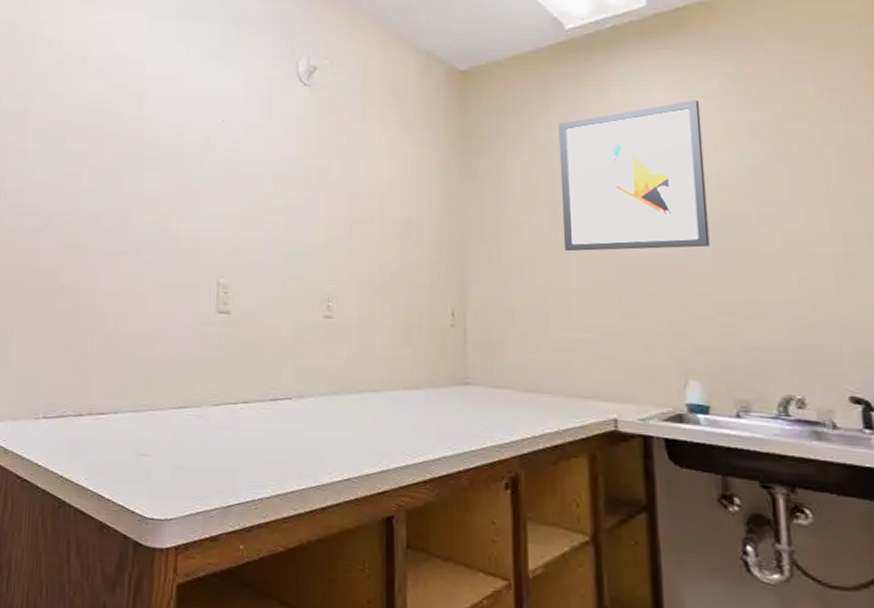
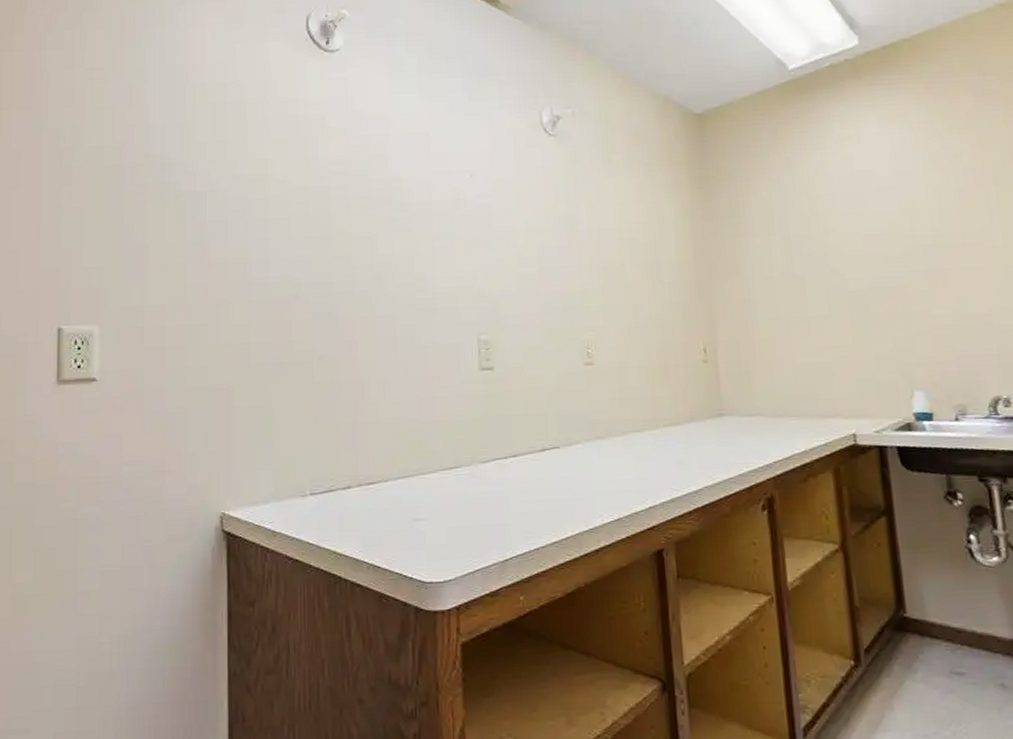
wall art: present [558,100,710,252] -> none [788,132,925,282]

